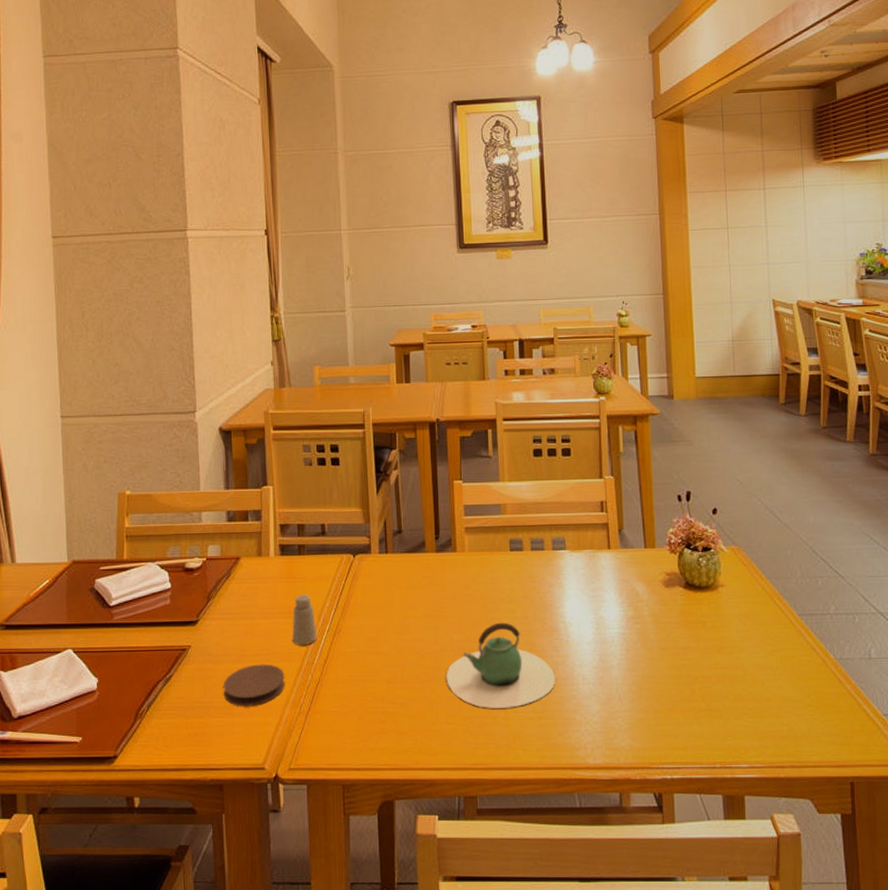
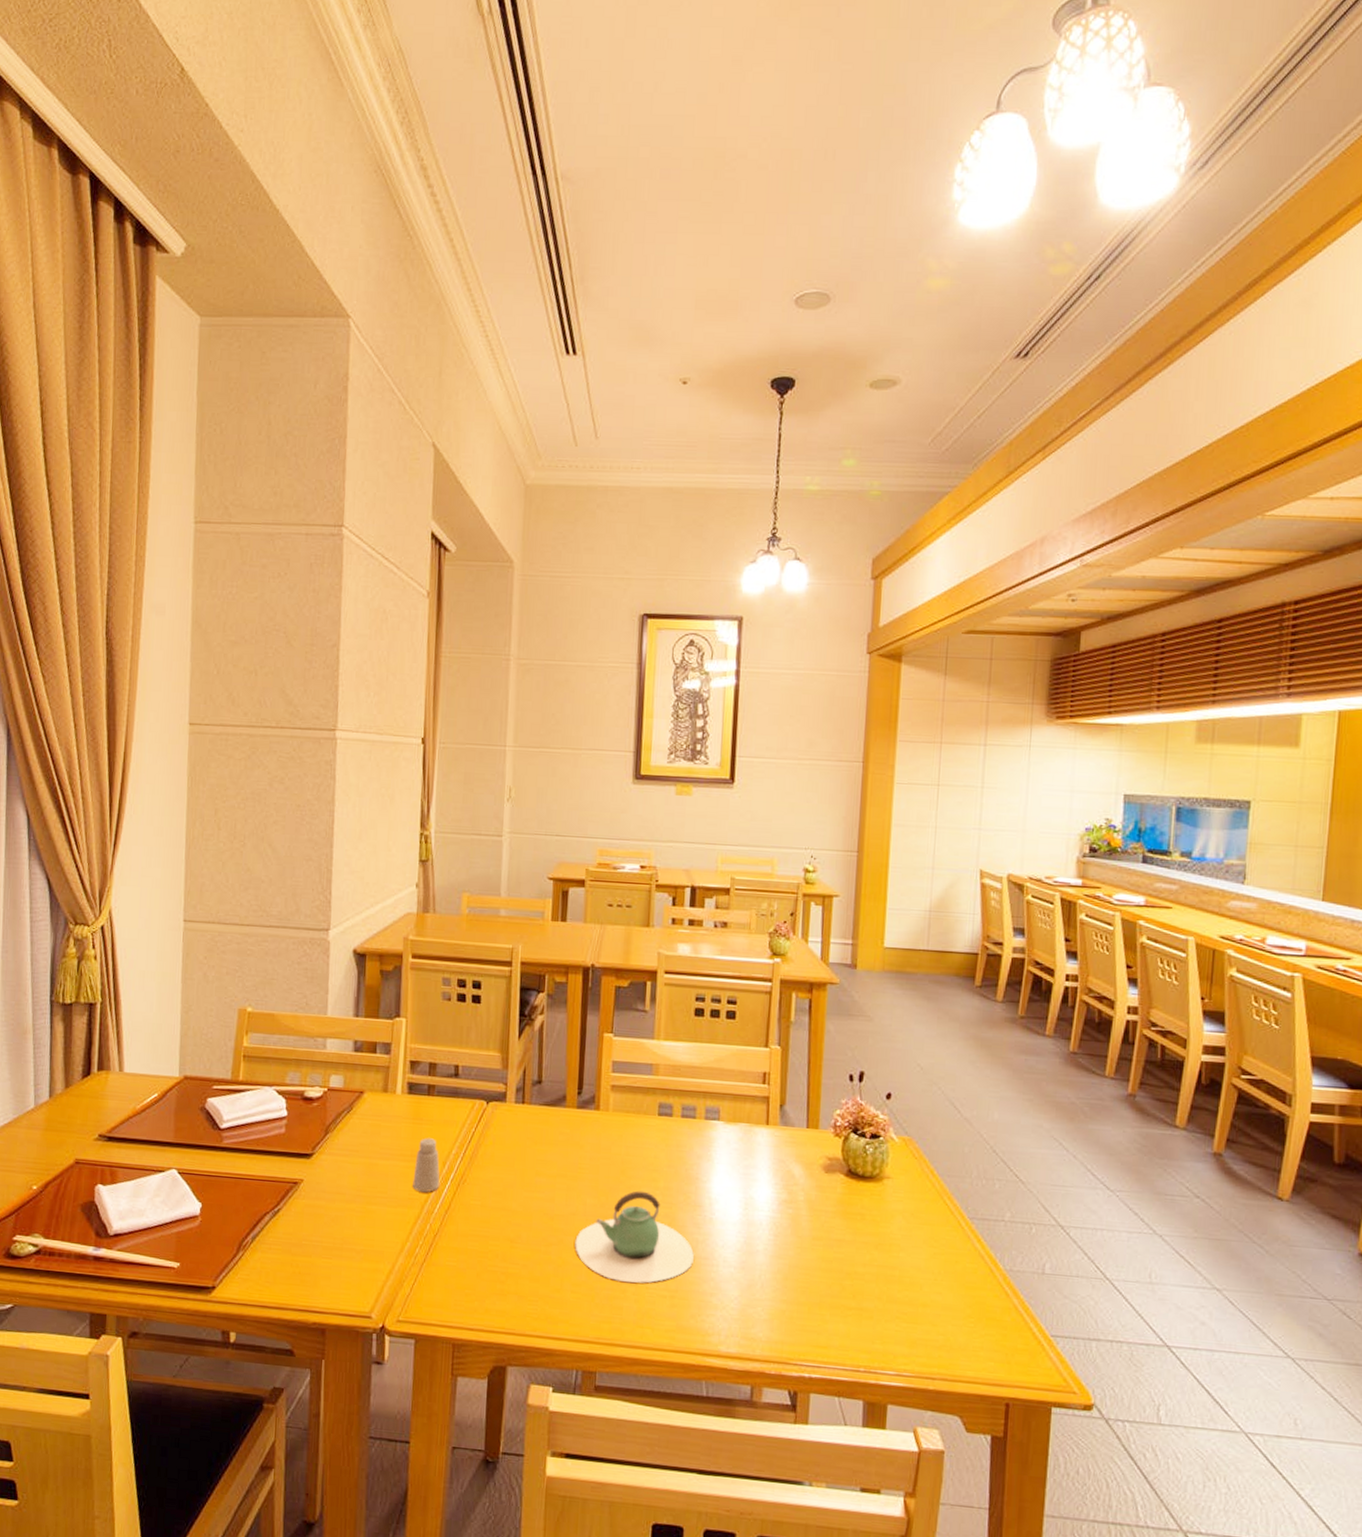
coaster: present [223,664,285,706] -> none [333,1206,402,1251]

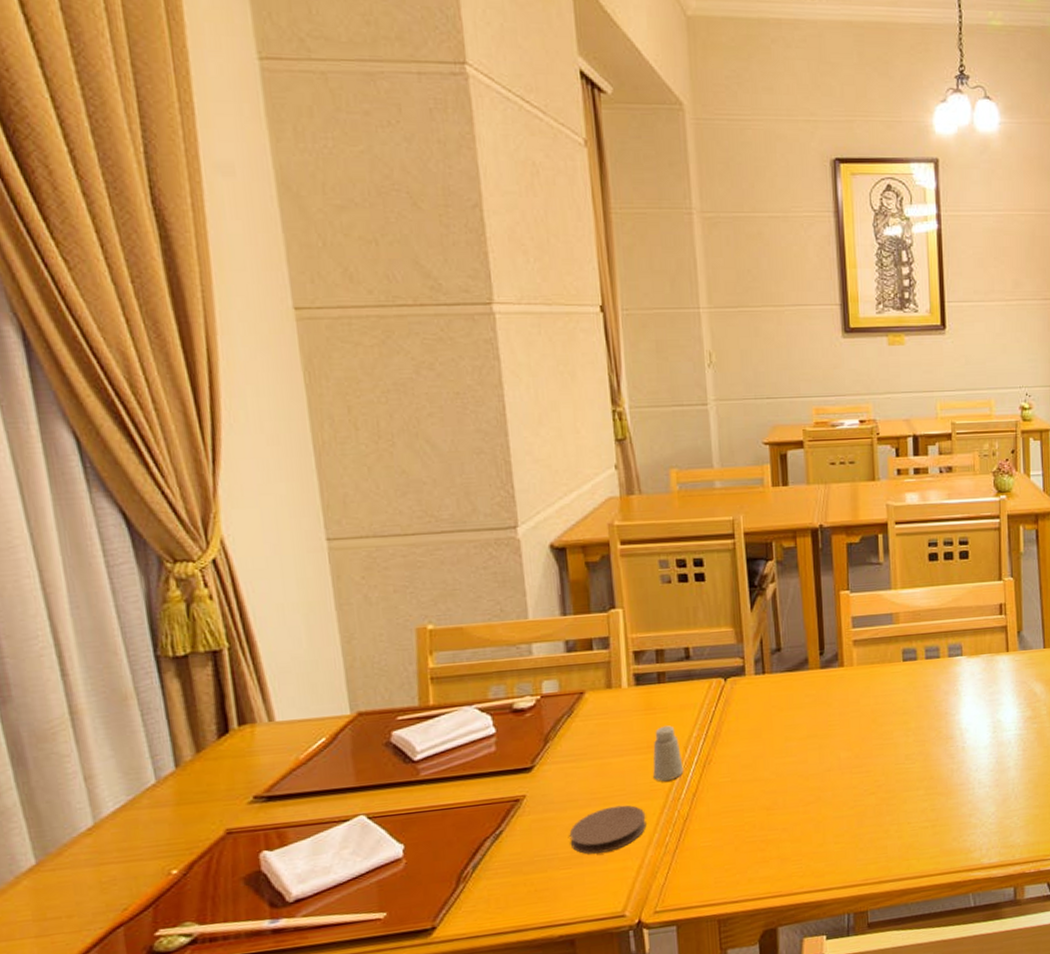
coaster: none [333,1206,402,1251] -> present [569,805,647,854]
teapot: present [575,1191,694,1283] -> none [833,735,950,824]

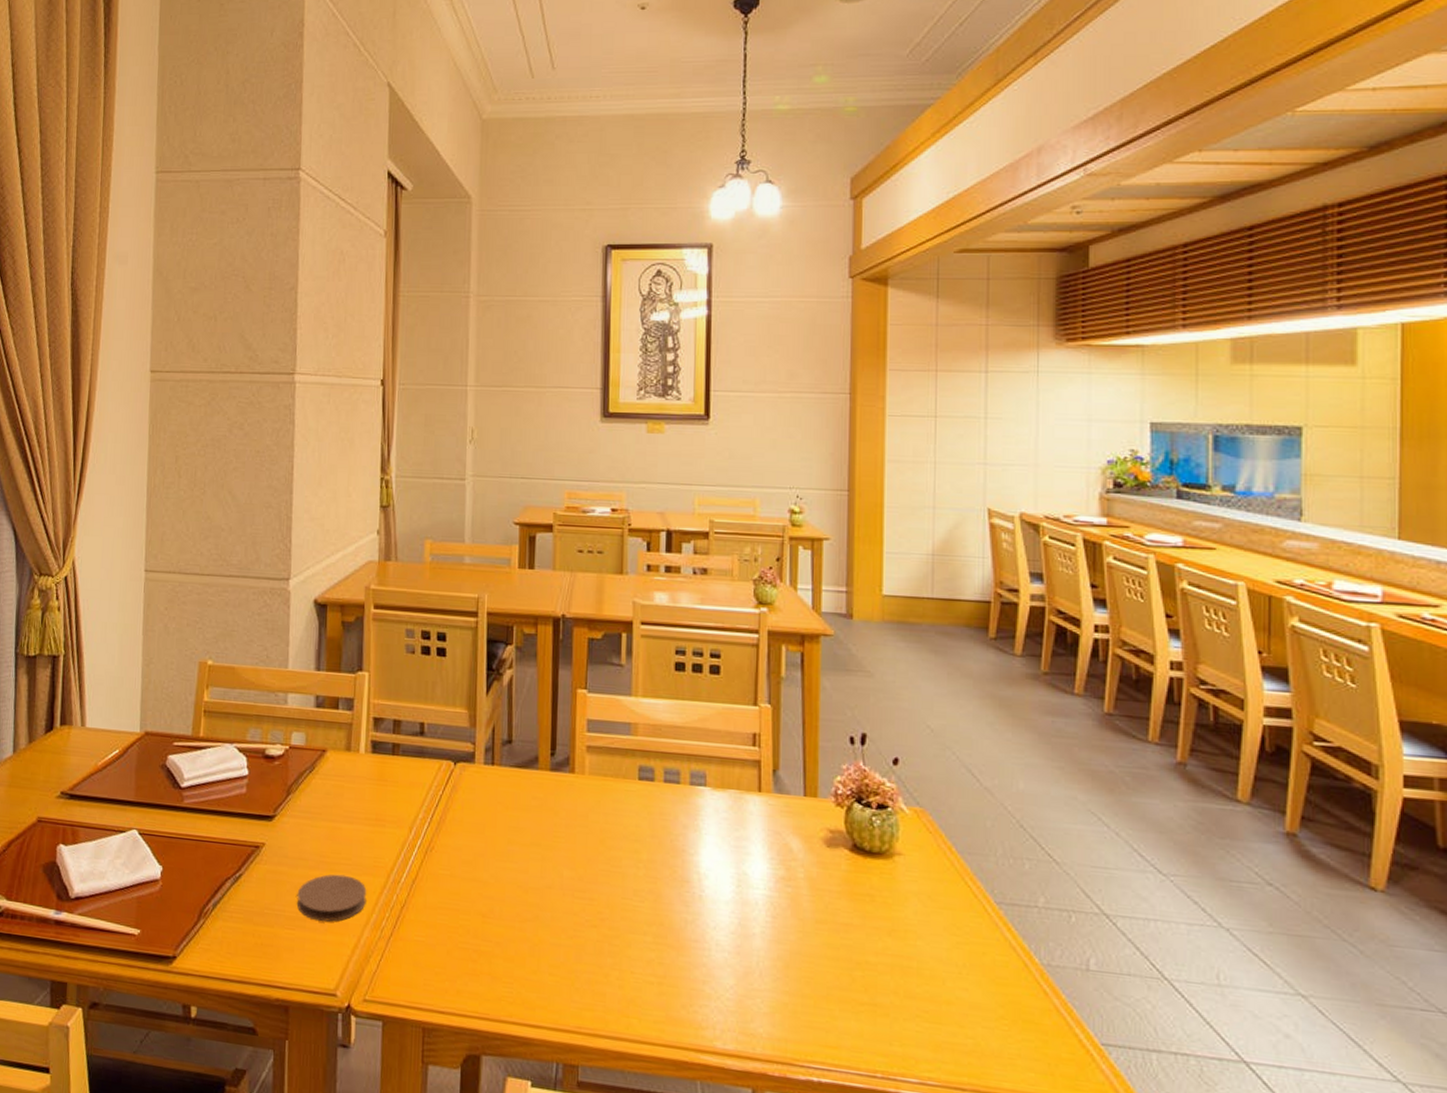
saltshaker: present [653,725,684,782] -> none [378,800,407,860]

